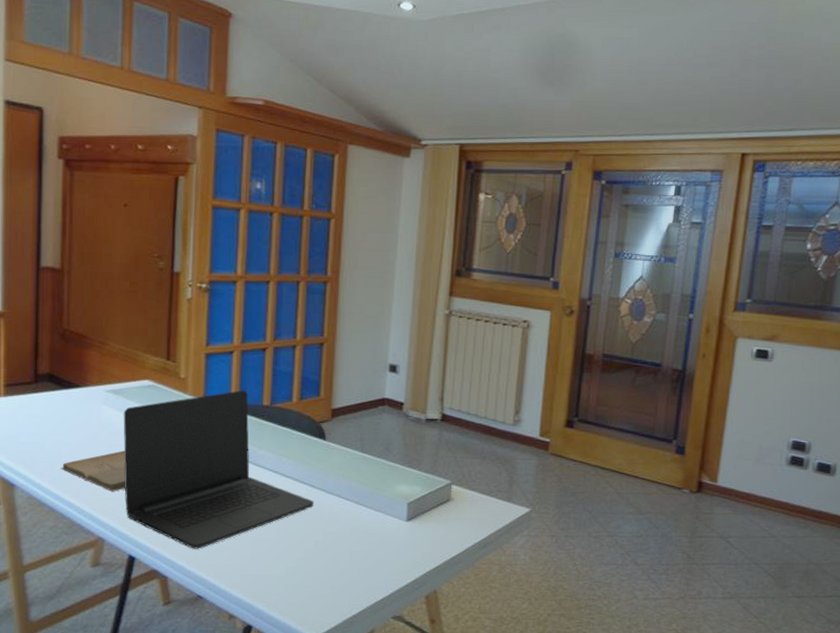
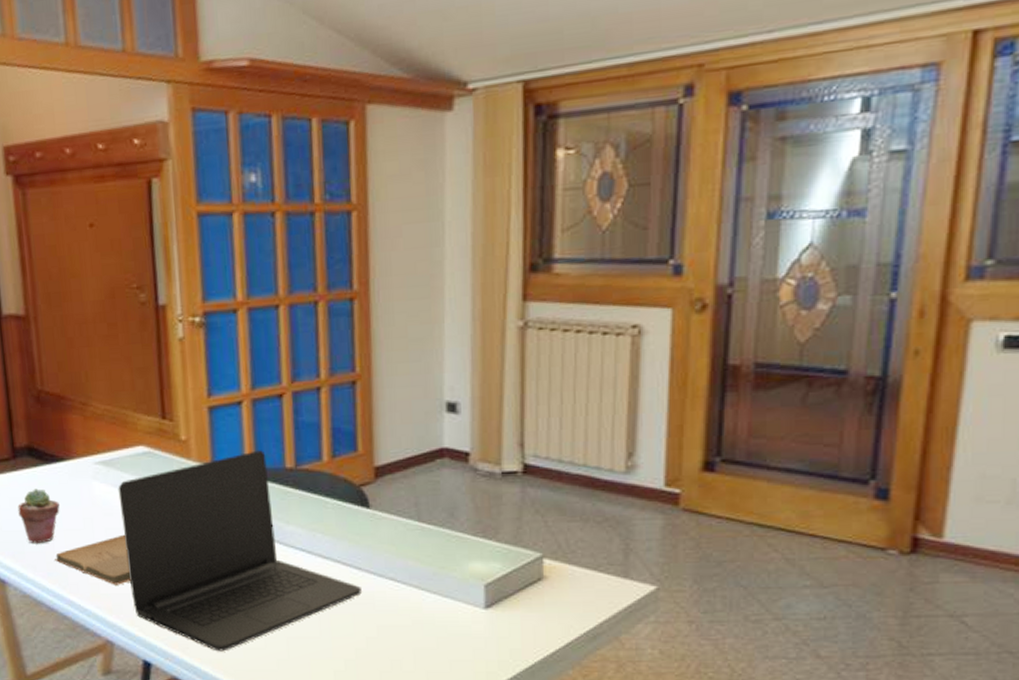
potted succulent: none [33,409,71,455] -> present [18,488,60,544]

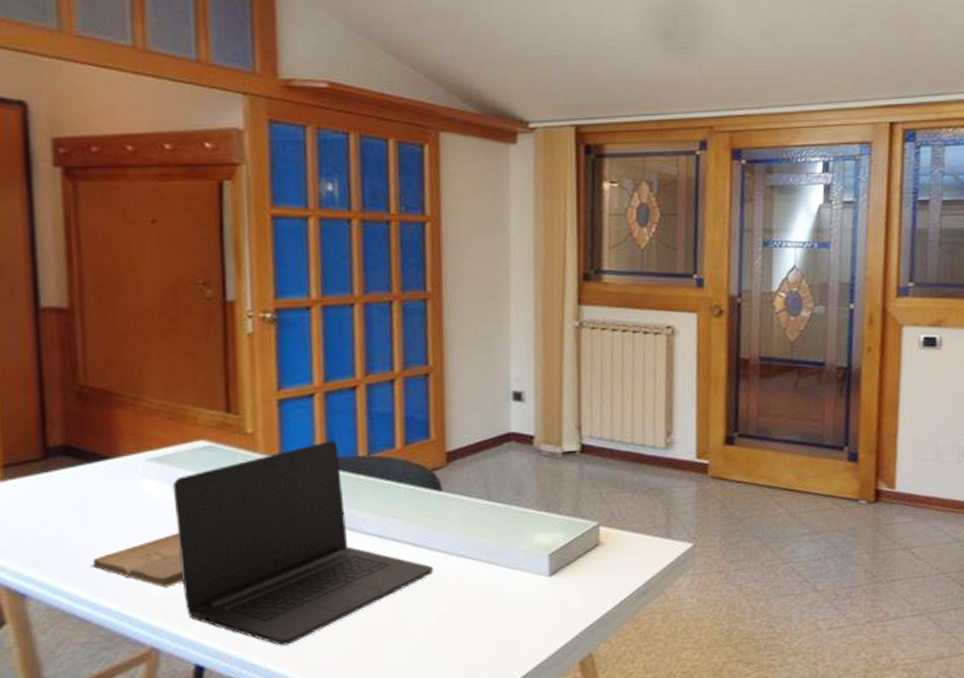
potted succulent: present [18,488,60,544] -> none [47,490,101,551]

